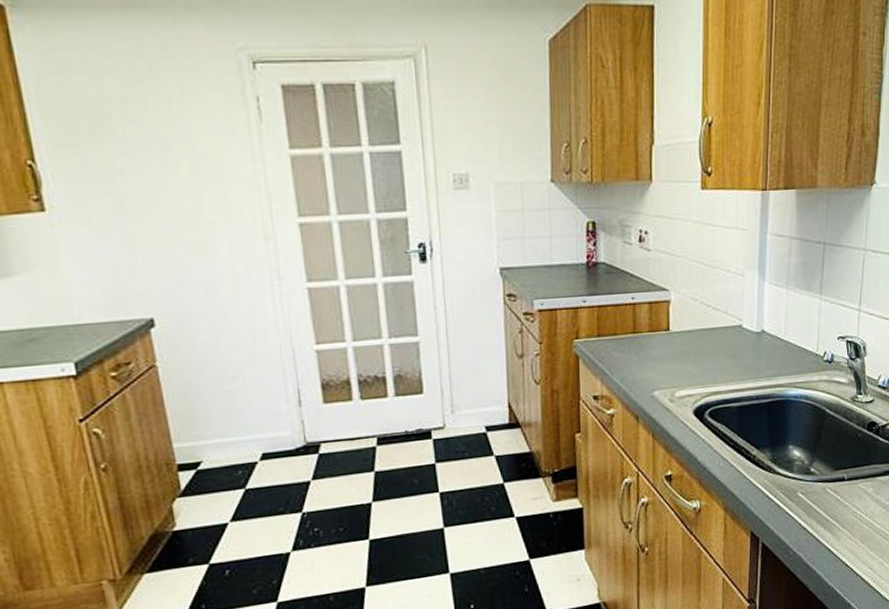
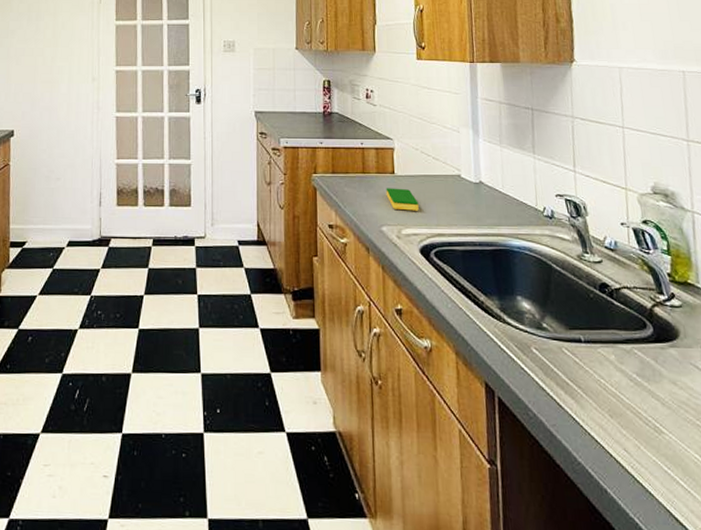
dish sponge: none [659,346,695,371] -> present [386,188,419,211]

